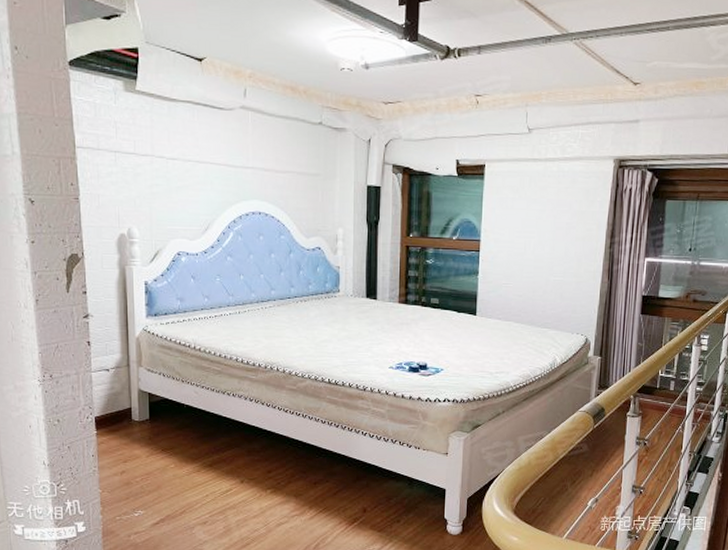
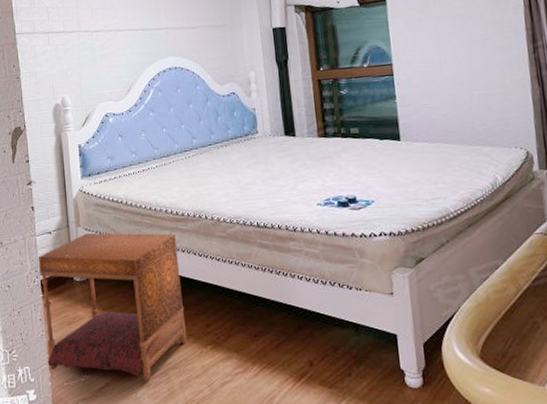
canopy bed: none [93,374,247,520] -> present [38,232,187,382]

